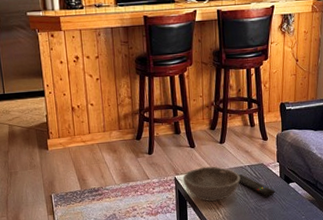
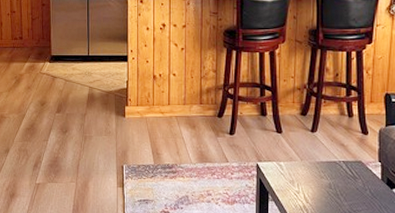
bowl: present [183,166,240,202] -> none [267,156,332,198]
remote control: present [238,174,275,197] -> none [331,170,375,201]

